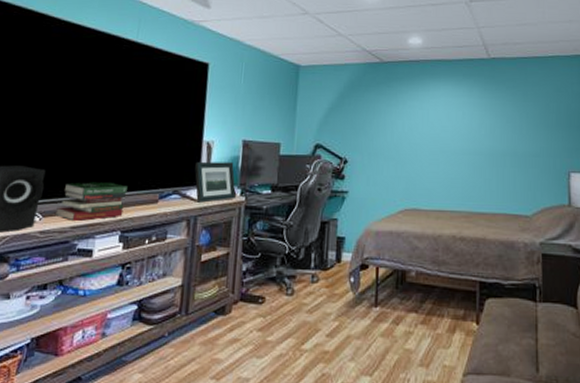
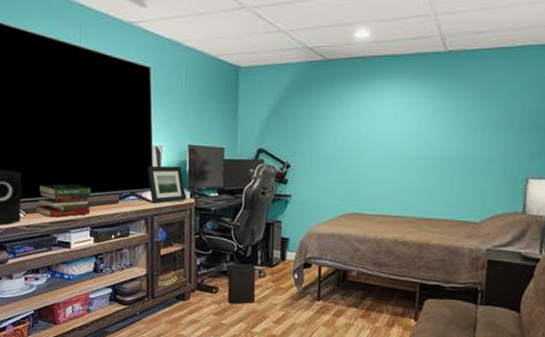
pedal bin: none [275,268,309,317] -> present [227,263,256,304]

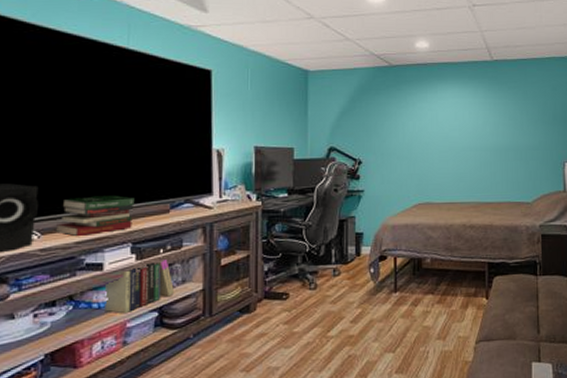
books: none [73,243,125,287] -> present [105,258,175,314]
picture frame: present [146,165,186,205] -> none [205,169,251,211]
pedal bin: present [227,263,256,304] -> none [299,264,331,309]

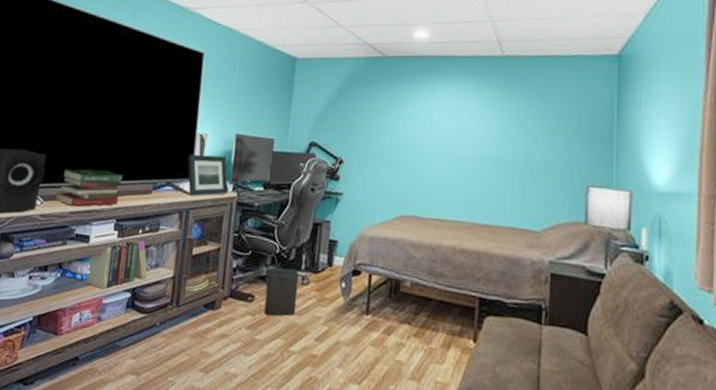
picture frame: none [205,169,251,211] -> present [187,154,228,197]
pedal bin: none [299,264,331,309] -> present [264,268,300,316]

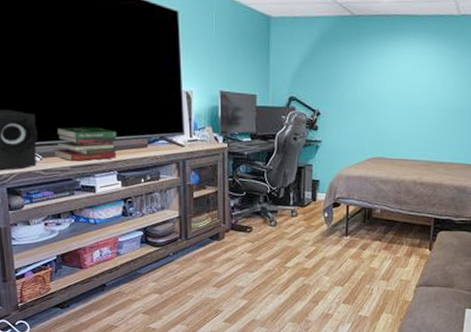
books: present [86,239,148,290] -> none [99,187,156,230]
picture frame: present [187,154,228,197] -> none [176,110,218,149]
pedal bin: present [264,268,300,316] -> none [261,204,289,242]

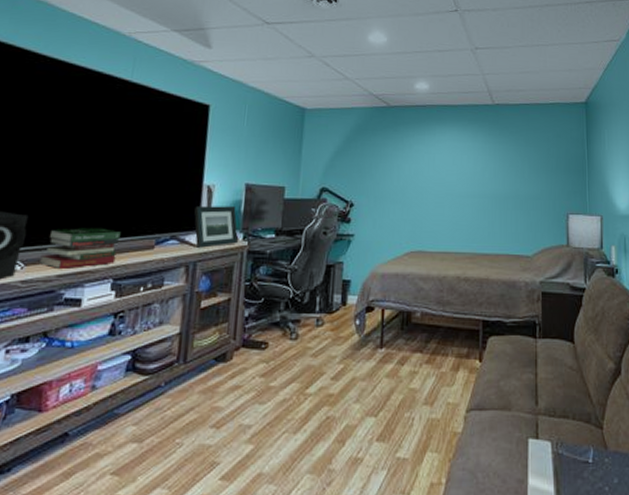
picture frame: none [176,110,218,149] -> present [193,205,238,249]

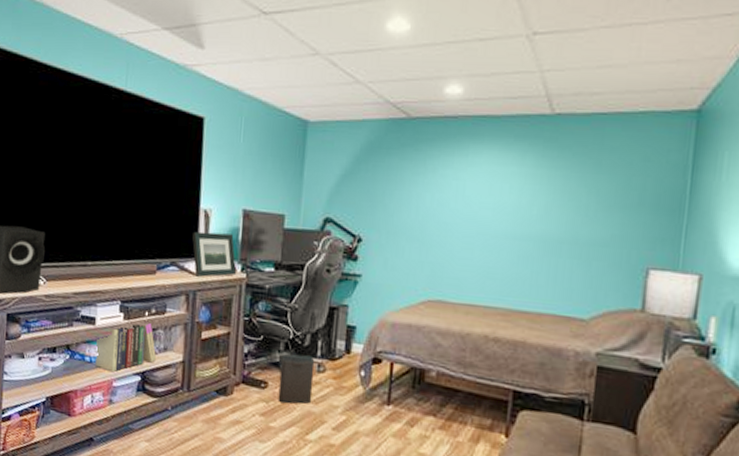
books: present [38,228,121,270] -> none [57,247,125,288]
books: none [77,297,151,355] -> present [95,321,157,373]
pedal bin: none [278,312,314,361] -> present [278,354,315,404]

